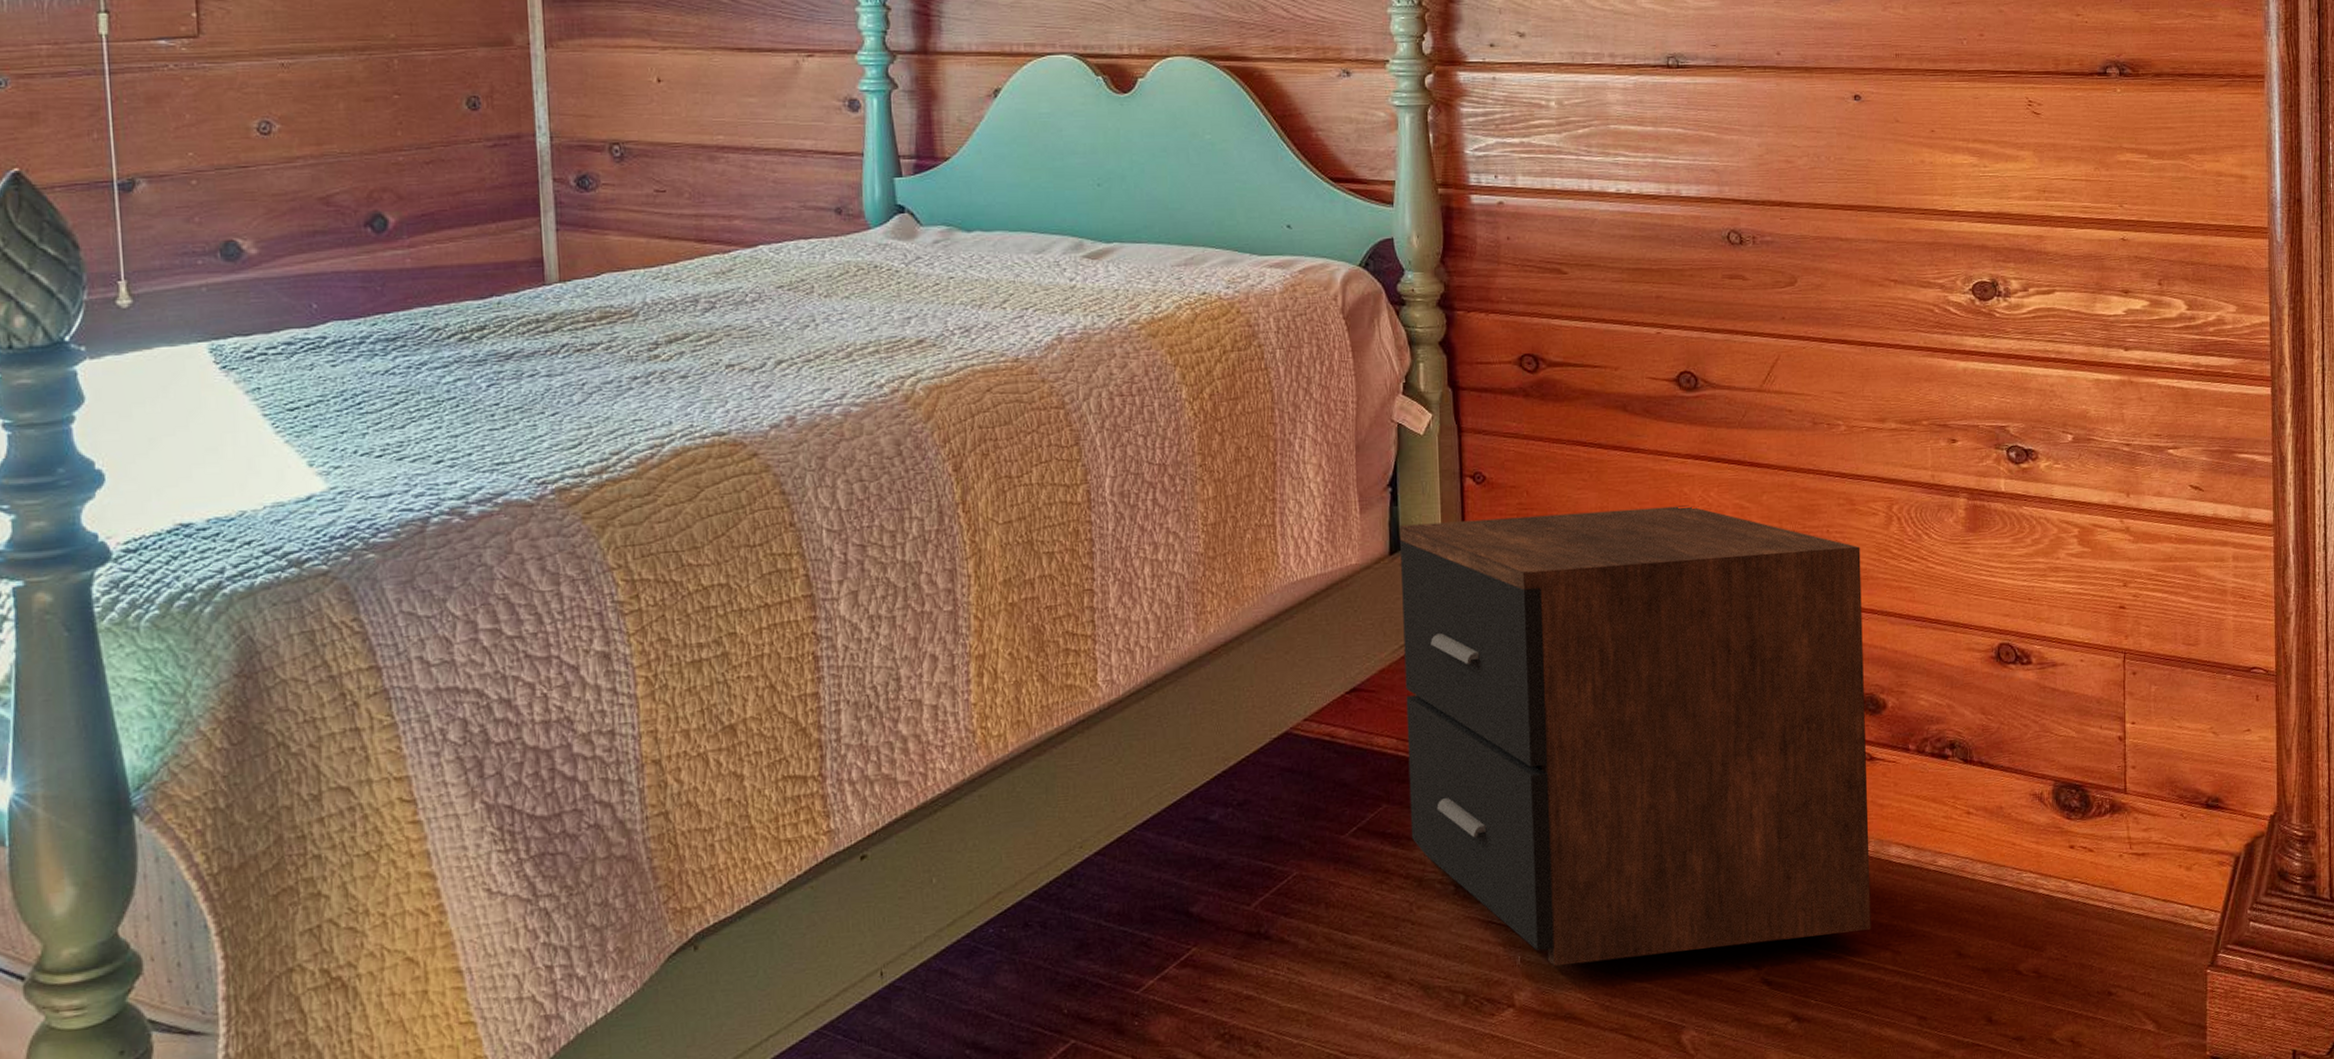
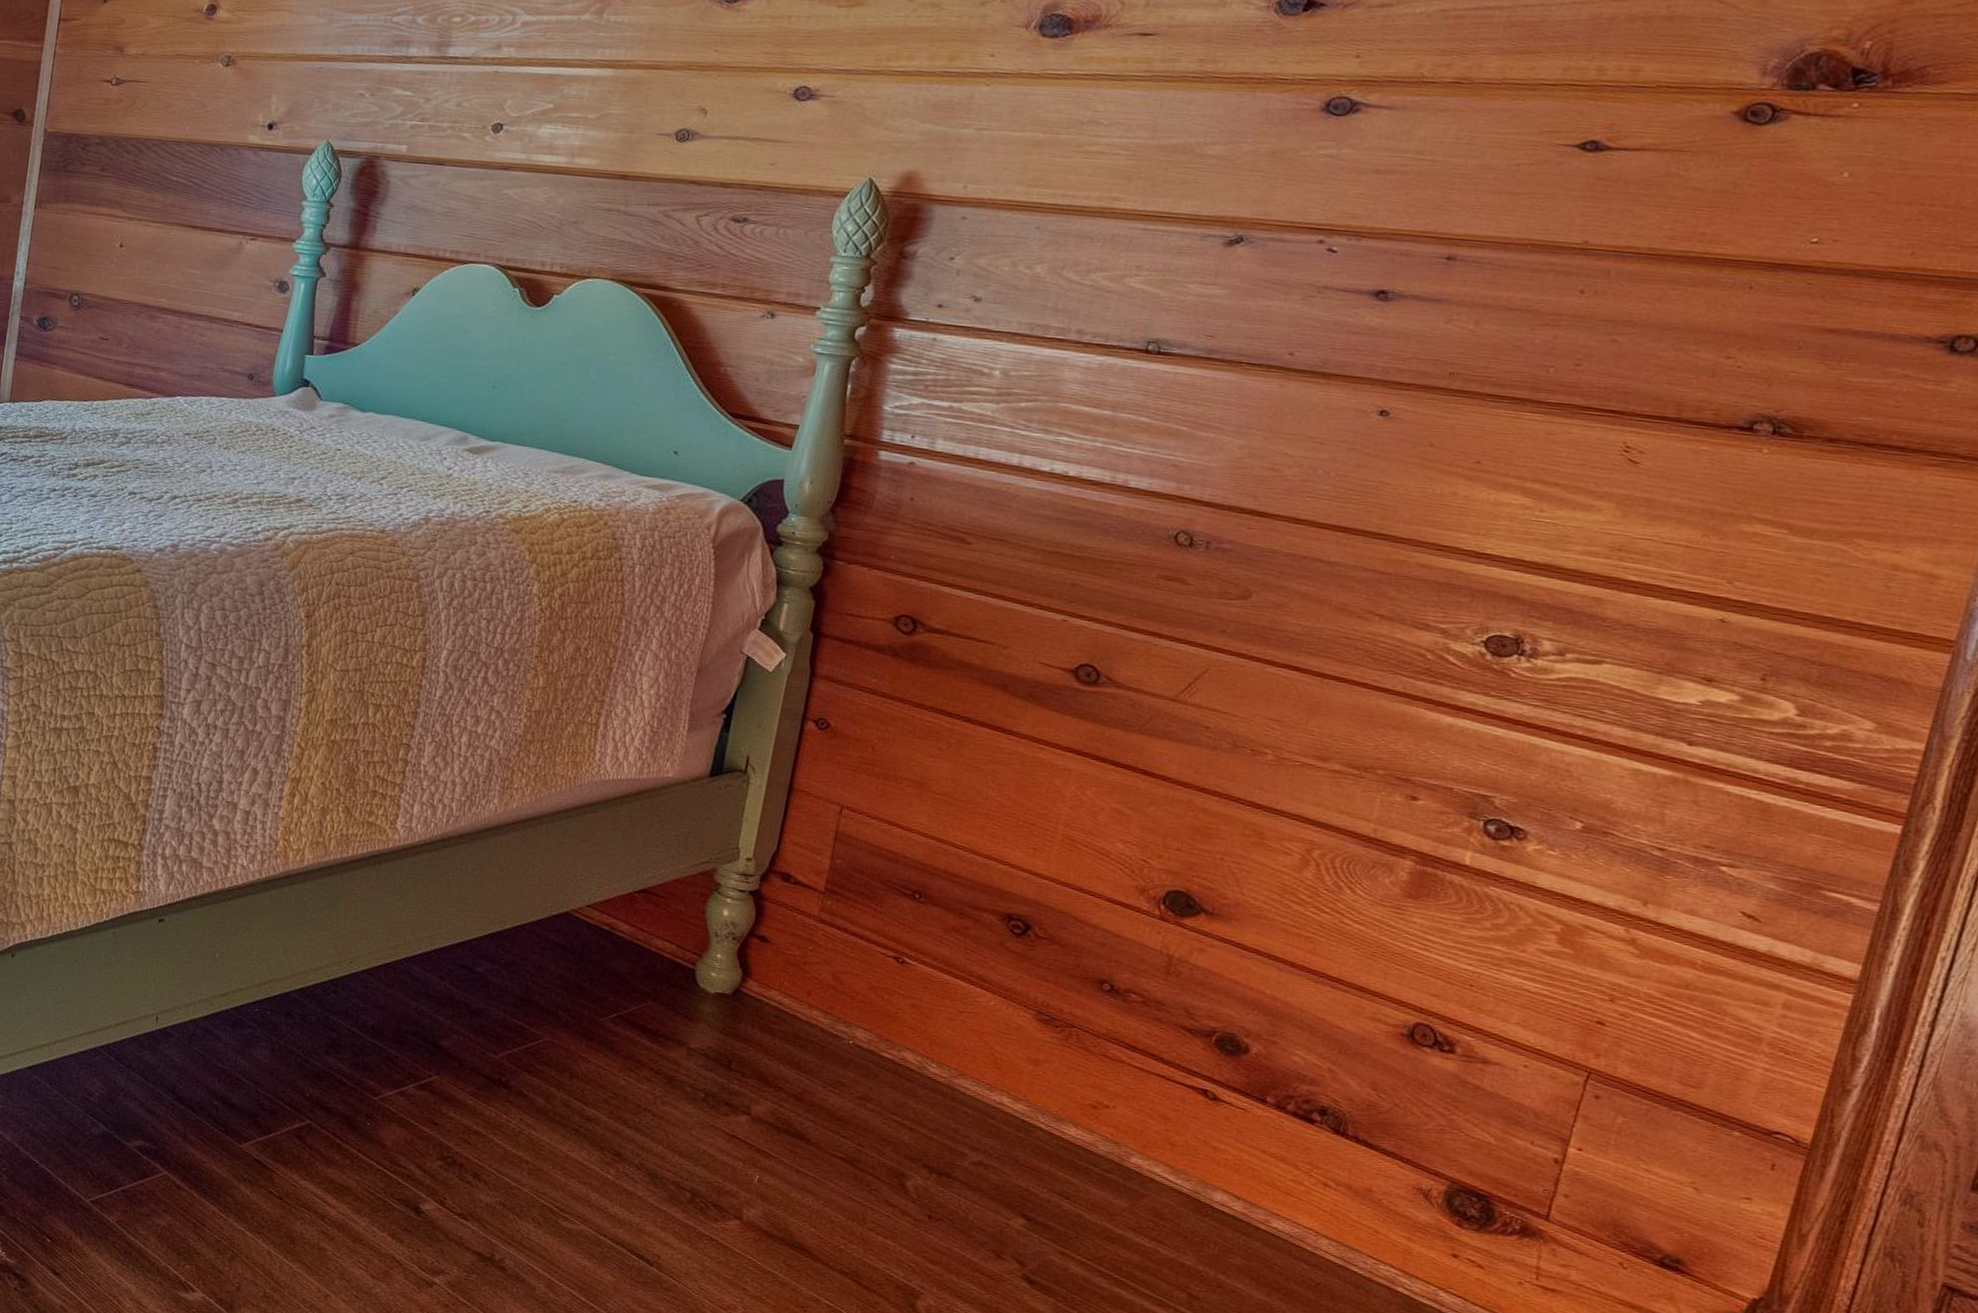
nightstand: present [1400,505,1871,967] -> none [670,751,1259,1266]

